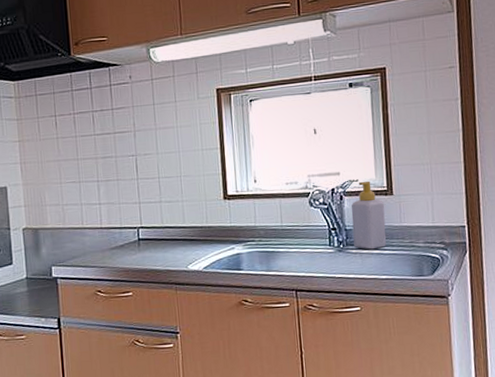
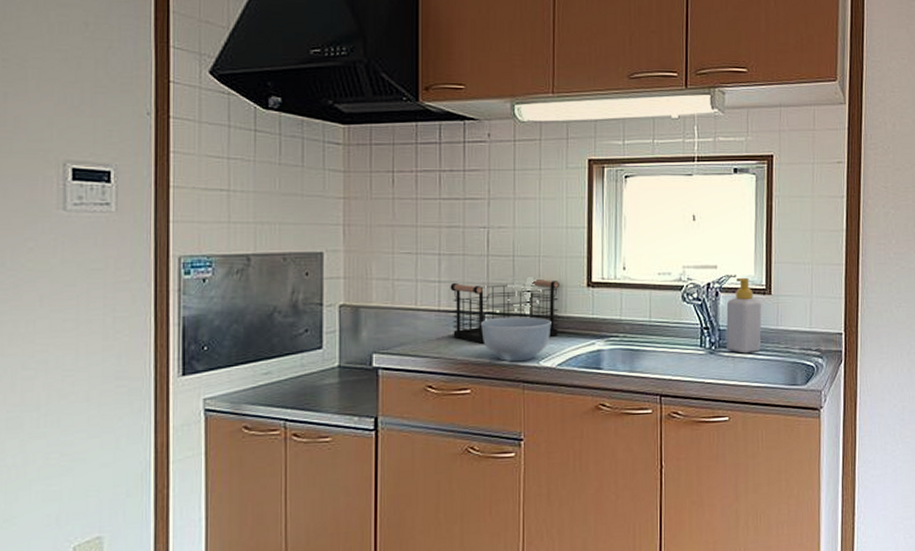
dish rack: none [108,196,202,254] -> present [450,278,559,344]
bowl: none [135,228,196,268] -> present [480,317,552,362]

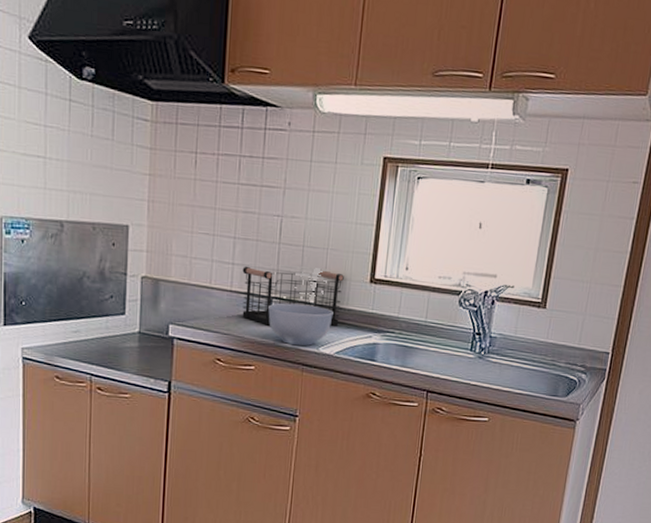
soap bottle: present [726,277,762,354] -> none [494,288,536,362]

